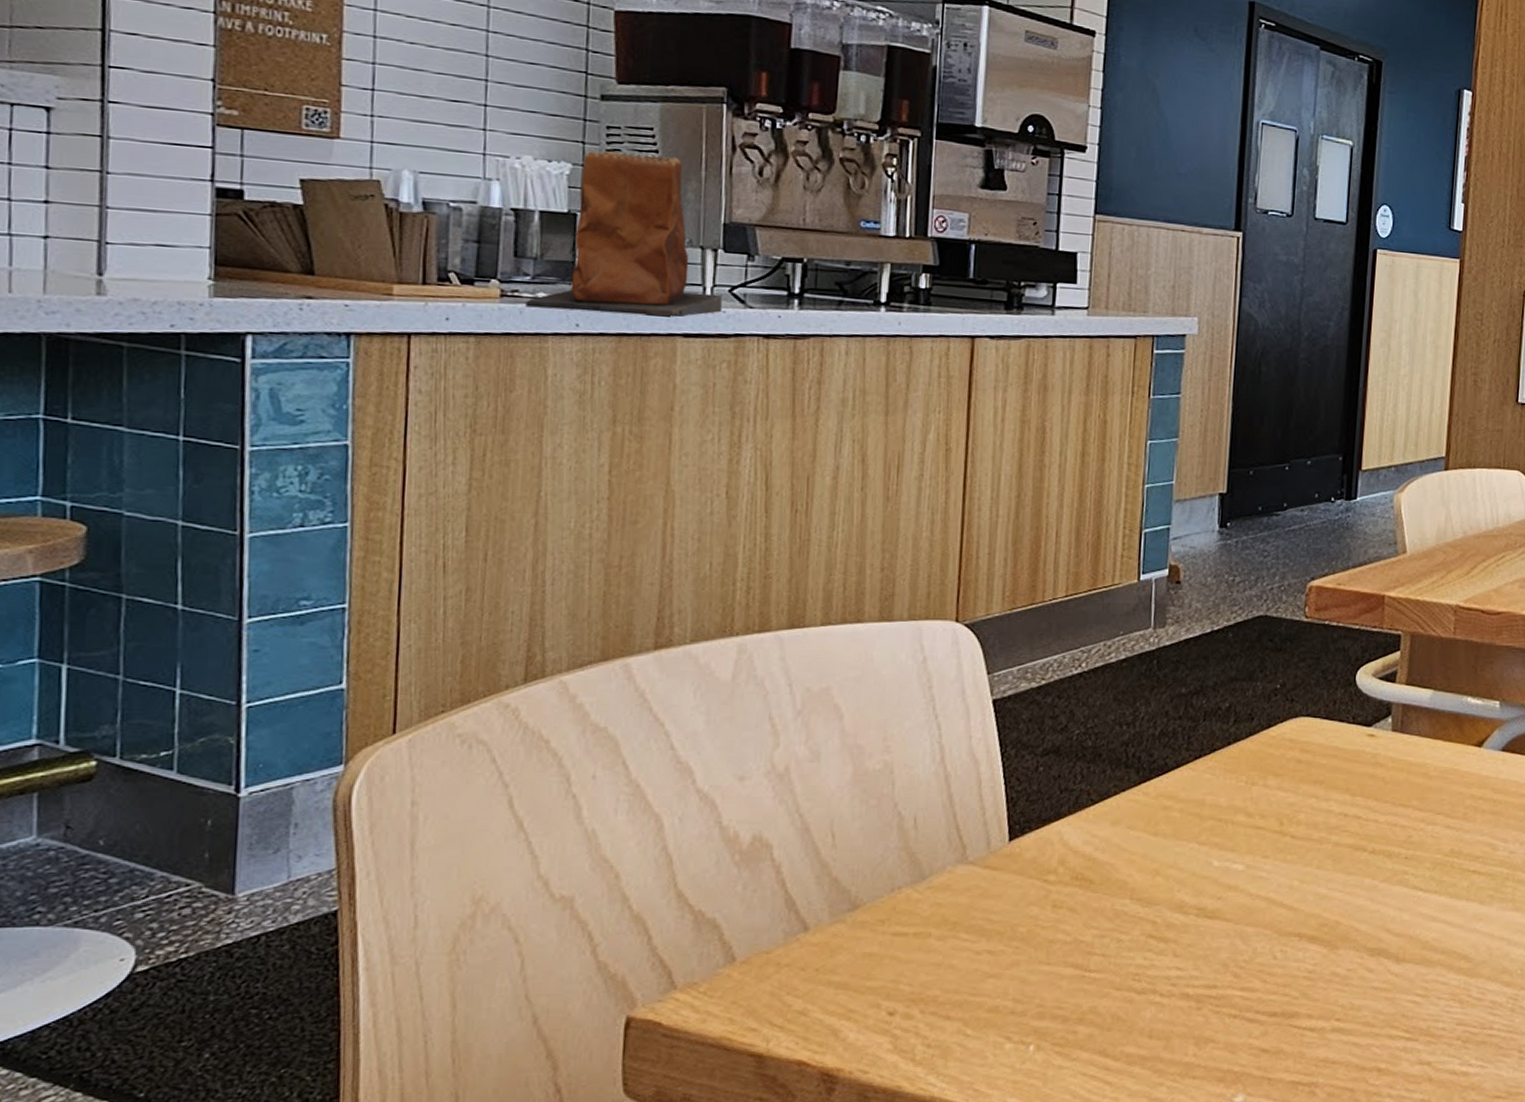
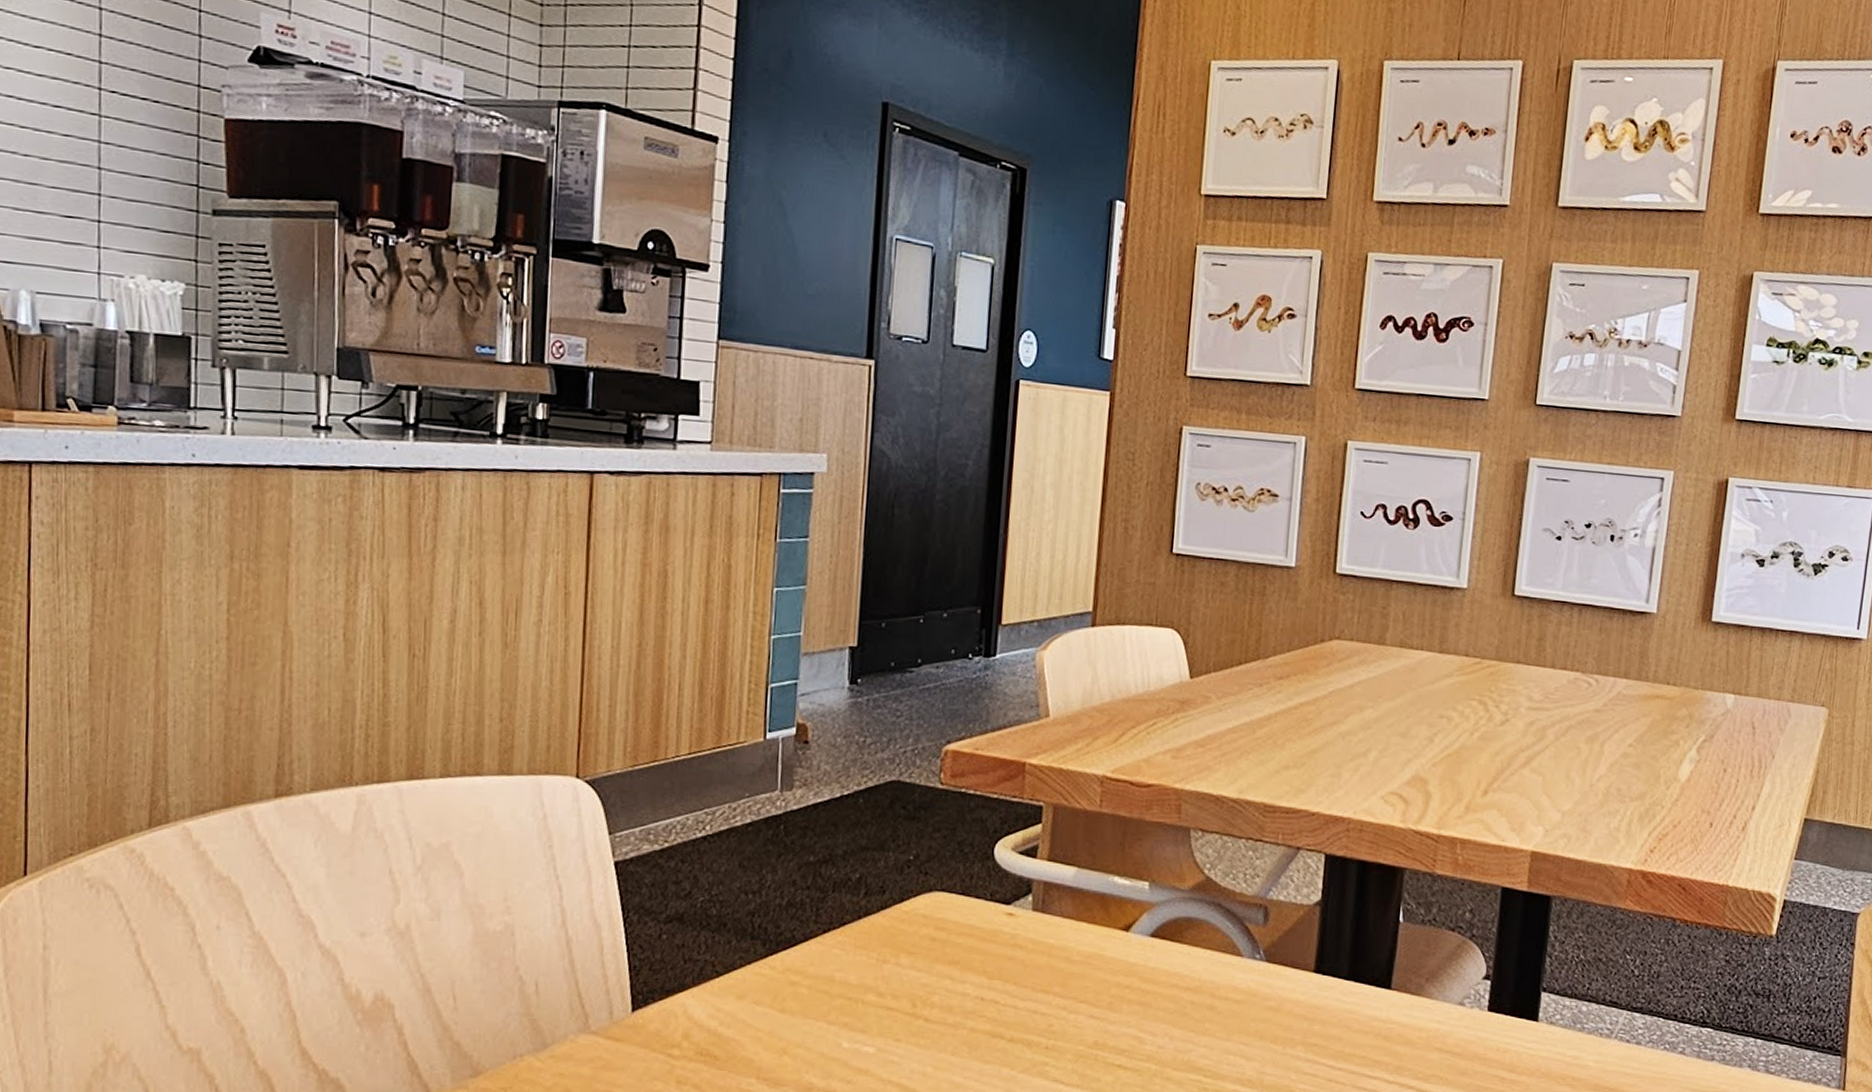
paper bag: present [526,151,723,317] -> none [142,270,338,448]

